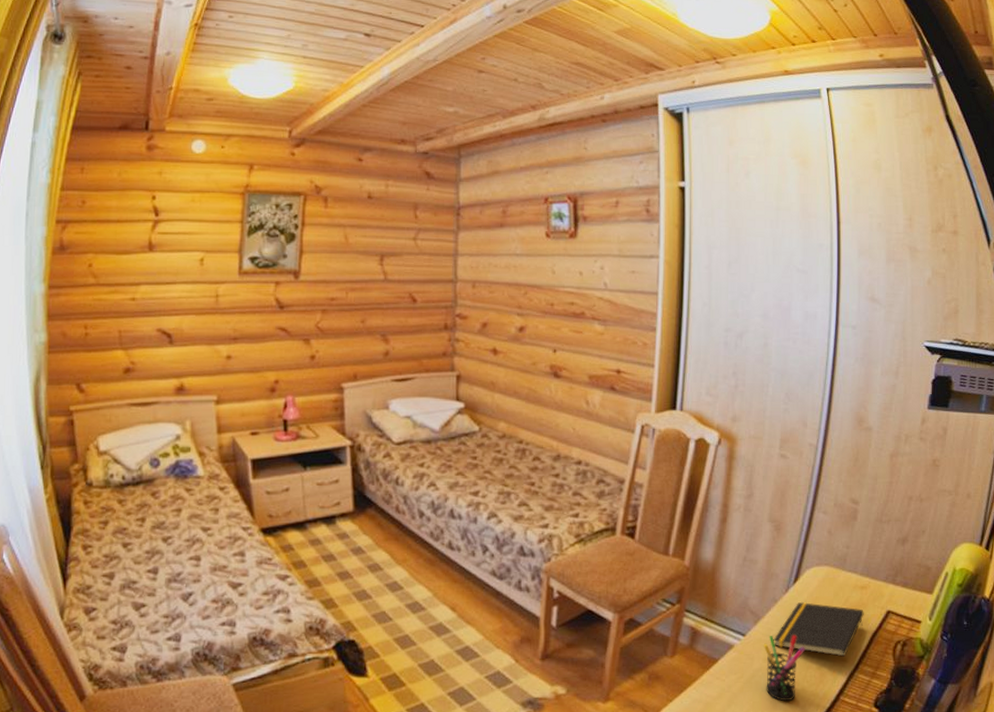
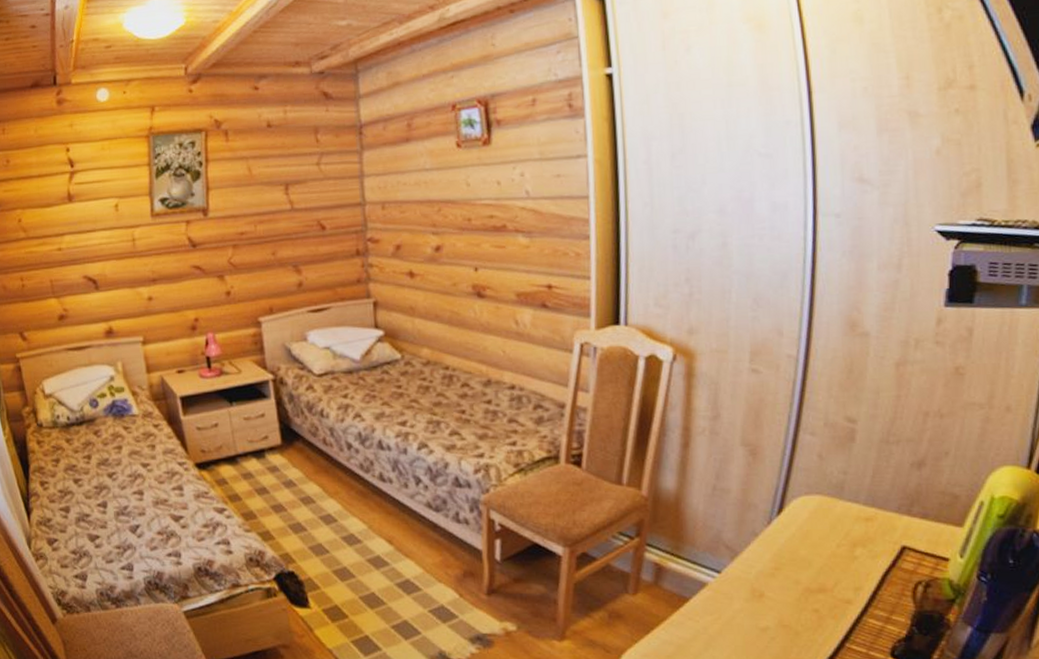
pen holder: present [763,634,805,702] -> none [743,572,797,647]
notepad: present [773,601,864,657] -> none [755,535,871,598]

